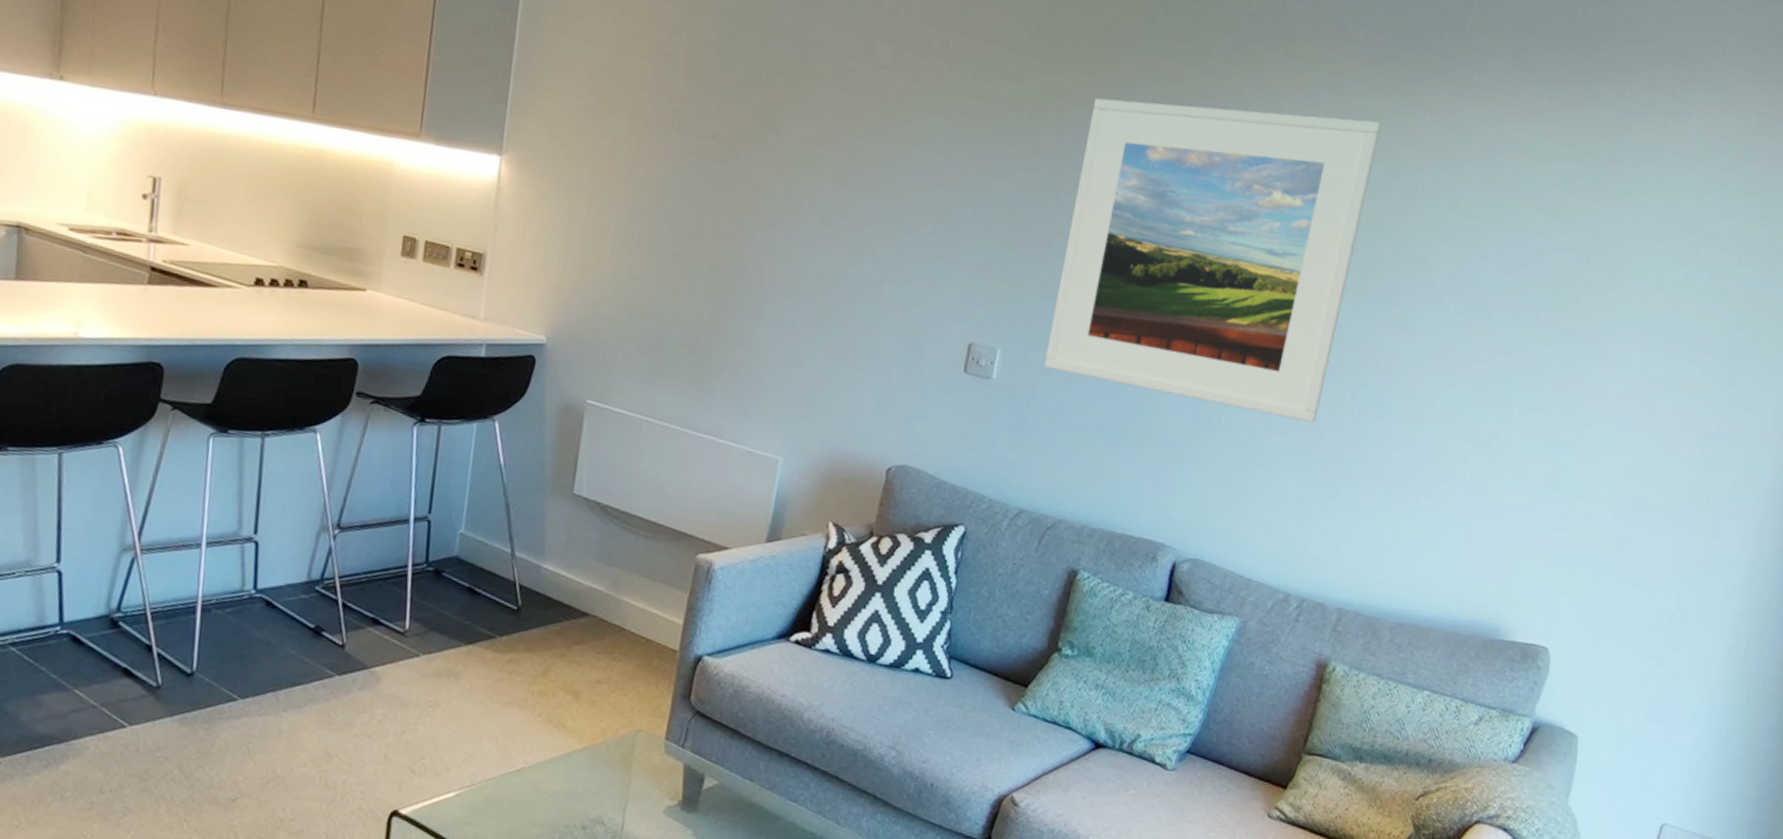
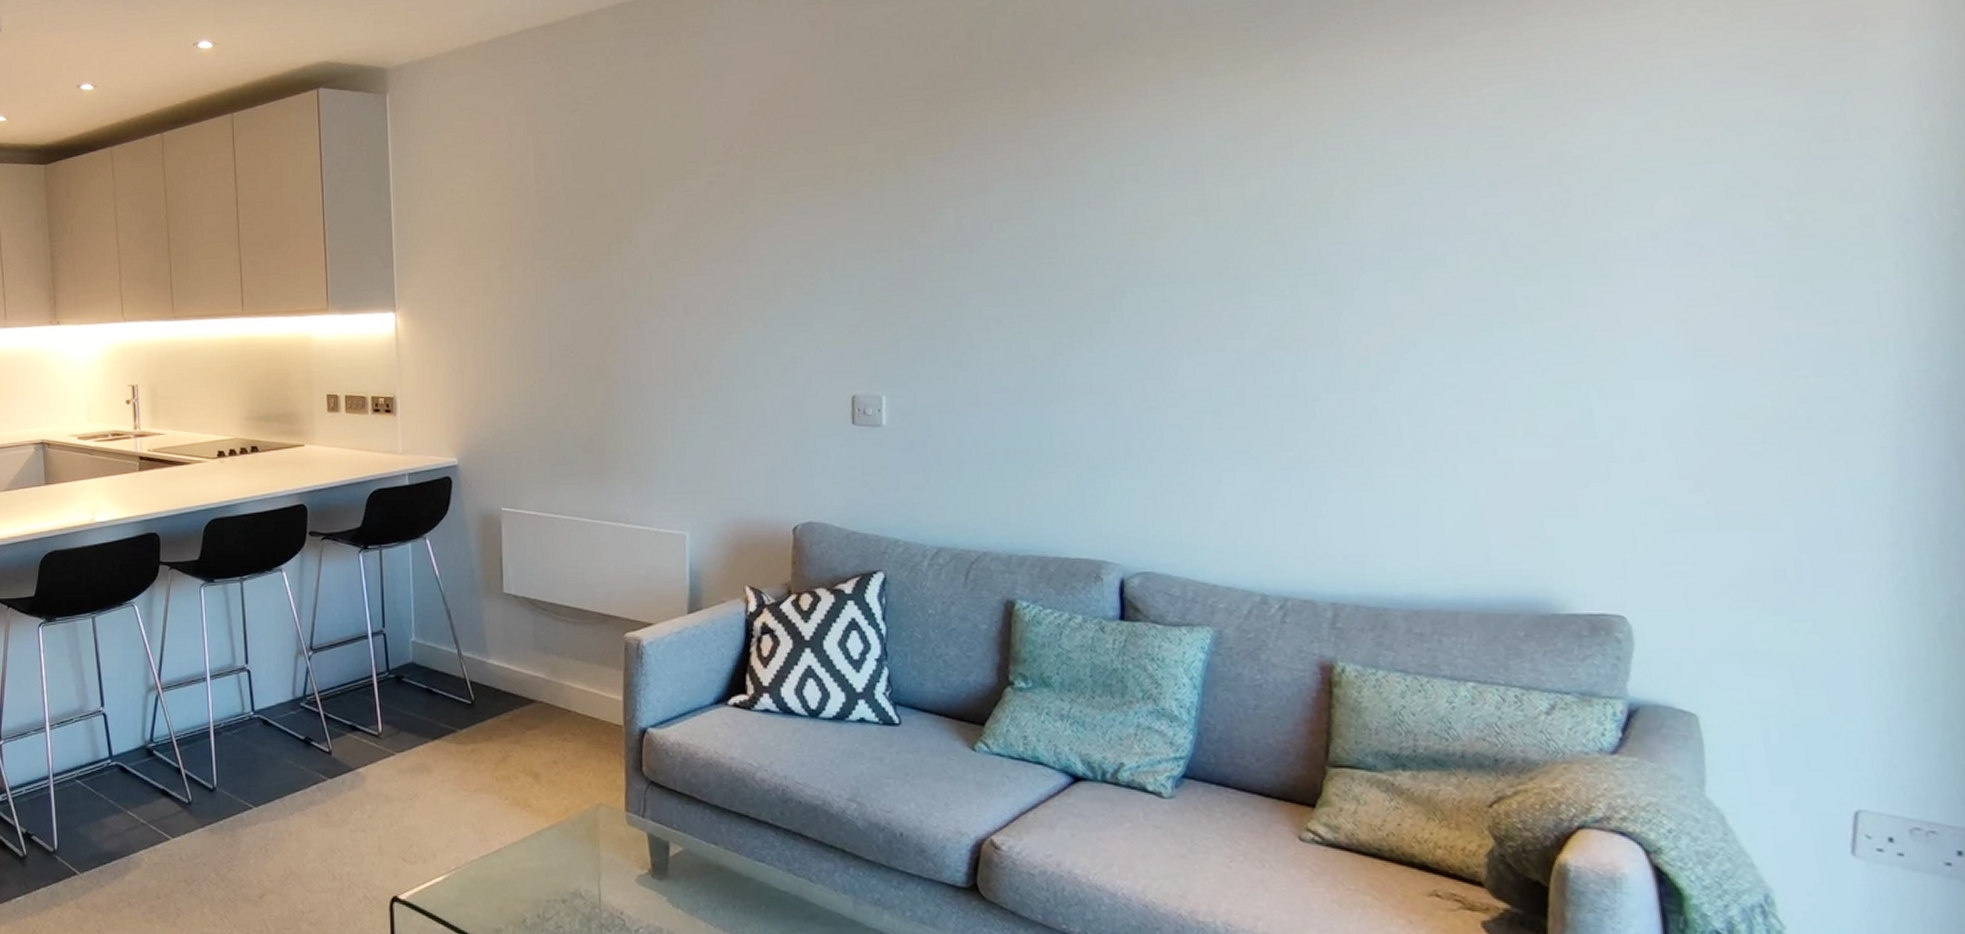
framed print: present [1044,98,1382,423] -> none [932,94,1260,413]

